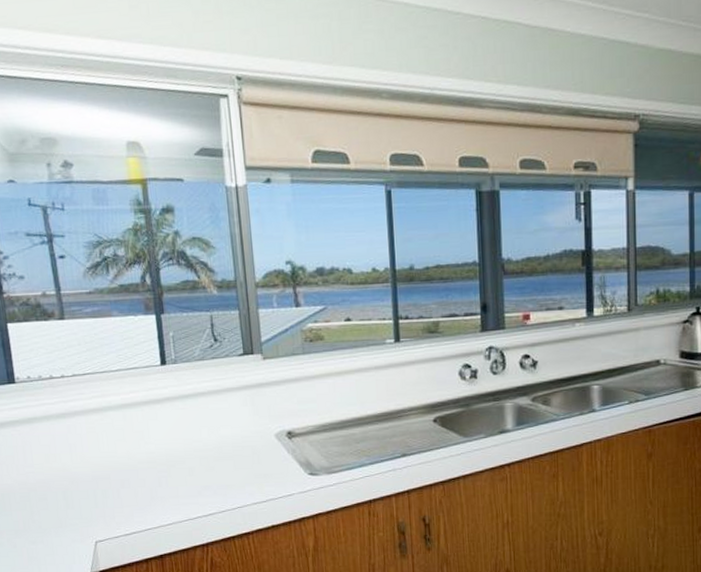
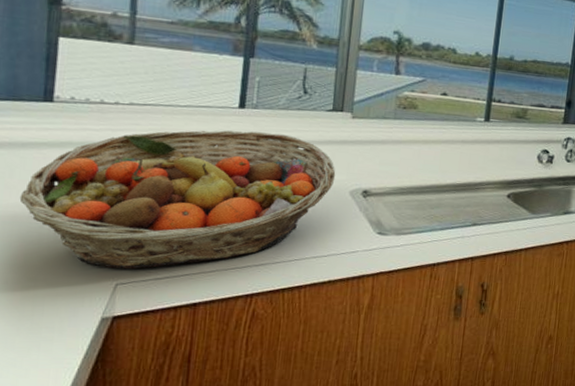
fruit basket: none [9,385,259,528] -> present [19,130,336,270]

